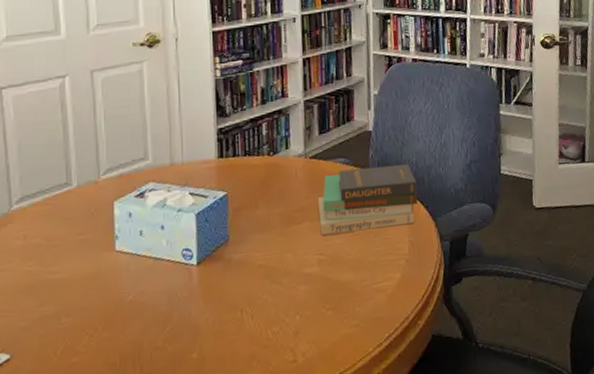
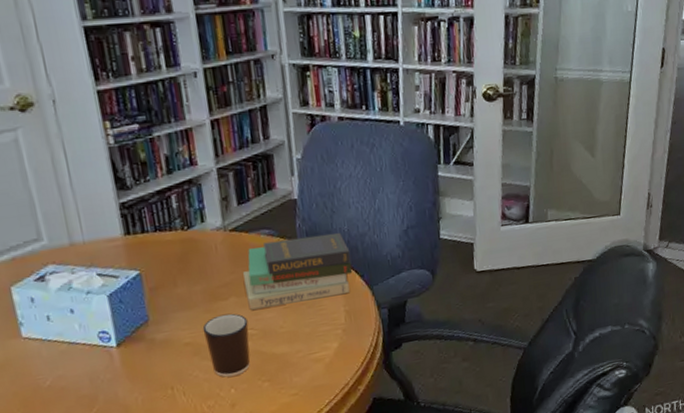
mug: none [276,237,319,303] -> present [202,313,251,378]

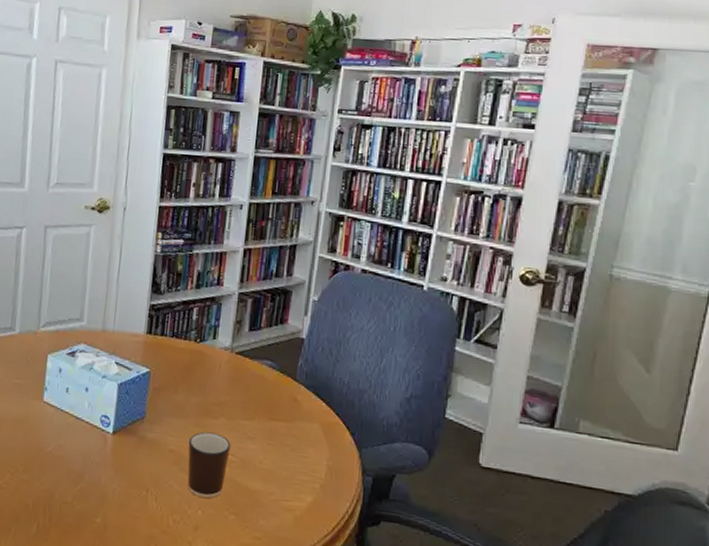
books: present [243,232,353,310] -> none [235,373,346,449]

